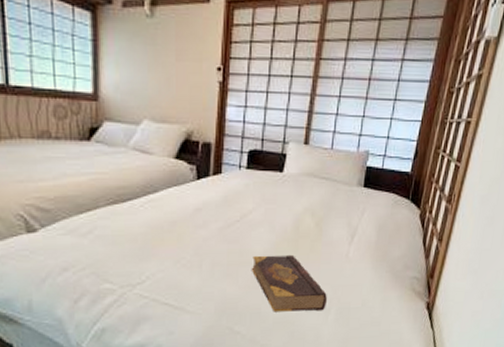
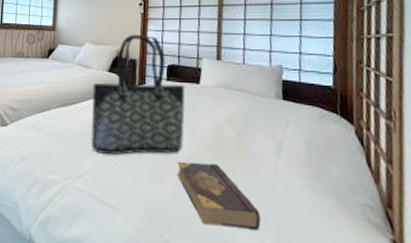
tote bag: none [153,110,267,256] -> present [90,34,186,155]

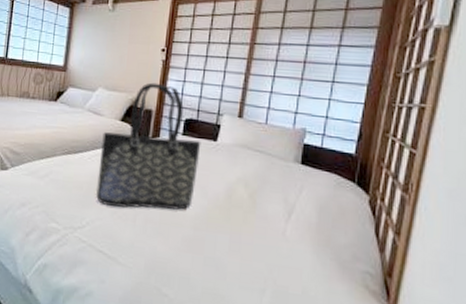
book: present [176,161,261,231] -> none [182,218,261,291]

